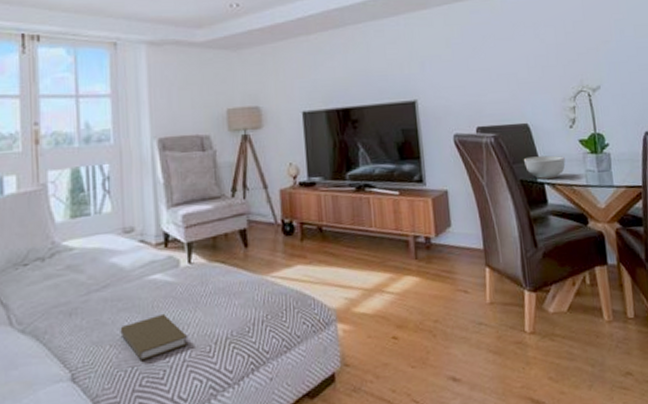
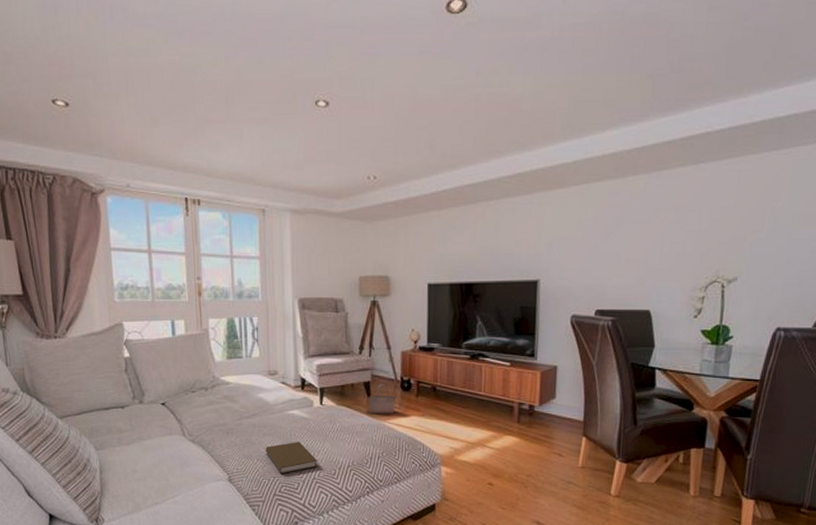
handbag: none [244,229,285,268] -> present [366,383,401,414]
bowl: present [523,155,566,180] -> none [638,342,682,365]

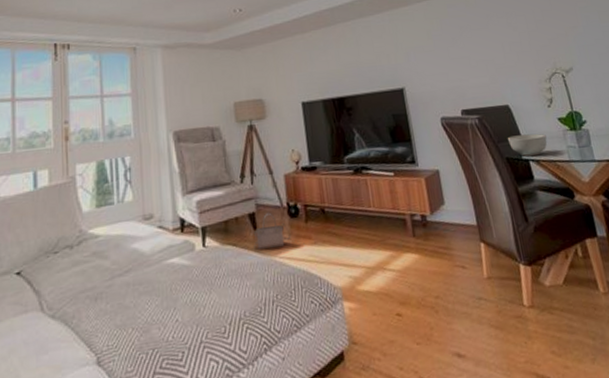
book: present [265,441,318,474] -> none [141,296,205,344]
bowl: none [638,342,682,365] -> present [507,133,547,157]

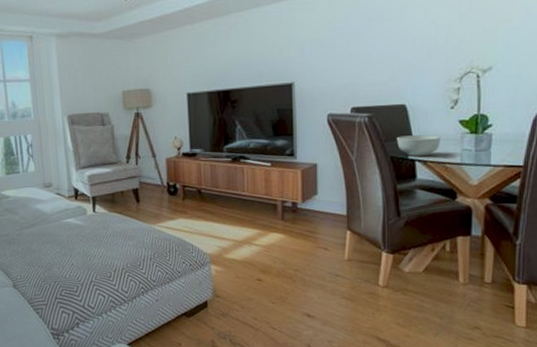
handbag: present [254,212,291,250] -> none [136,189,169,218]

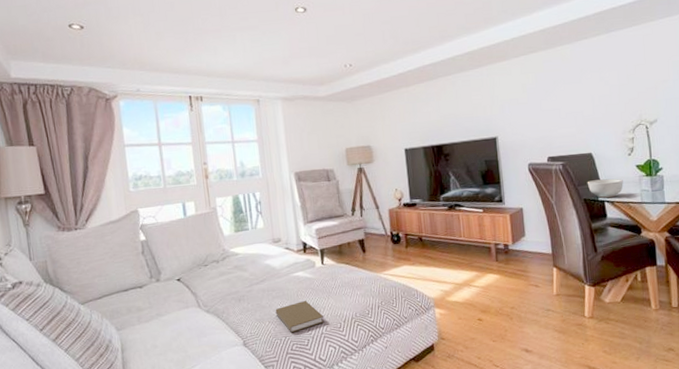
book: none [45,247,94,279] -> present [275,300,324,333]

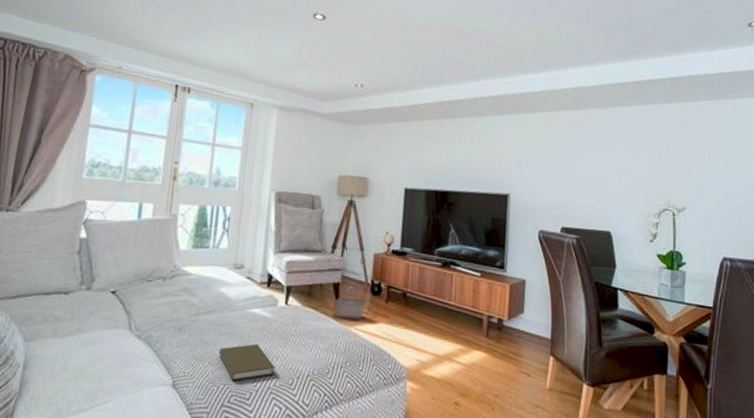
handbag: none [363,239,394,268] -> present [333,285,370,319]
bowl: present [587,178,623,198] -> none [601,262,641,287]

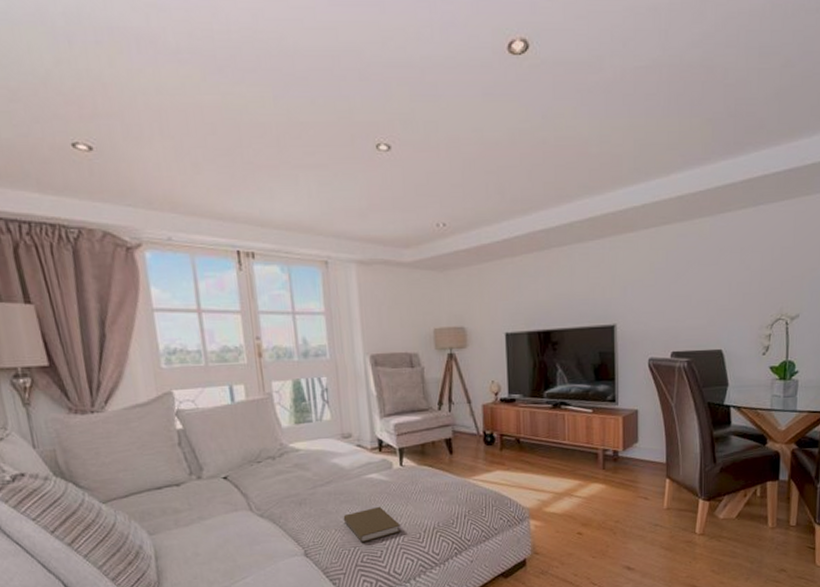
handbag: present [333,285,370,319] -> none [449,439,486,471]

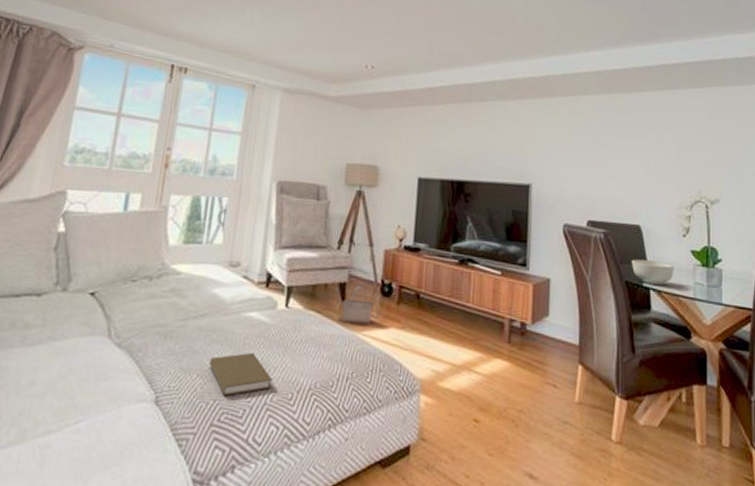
handbag: none [449,439,486,471] -> present [338,285,380,324]
bowl: none [713,380,753,403] -> present [631,259,674,286]

